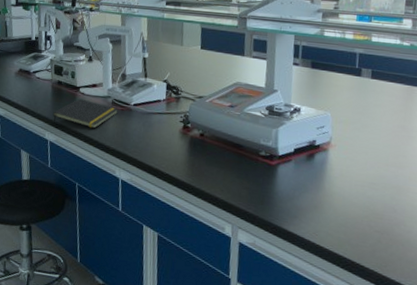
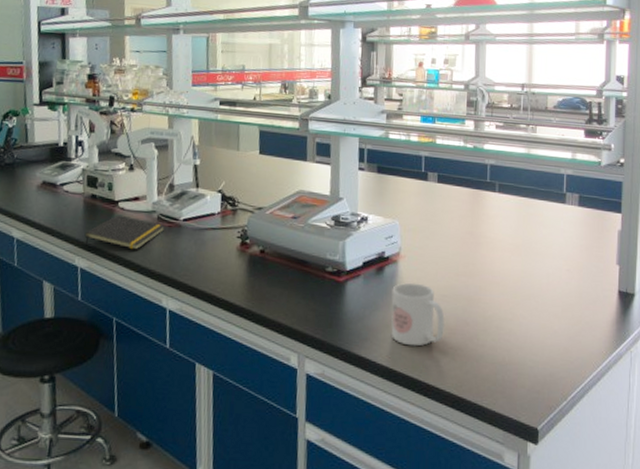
mug: none [319,169,372,227] -> present [391,282,445,347]

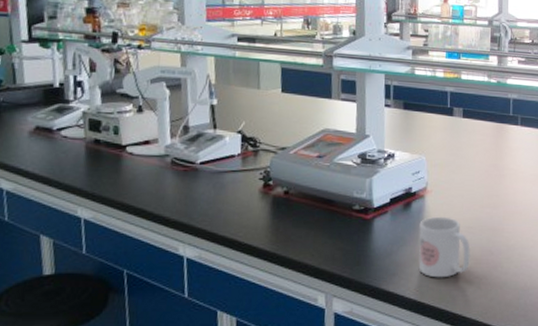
notepad: present [84,214,165,250] -> none [87,160,180,198]

